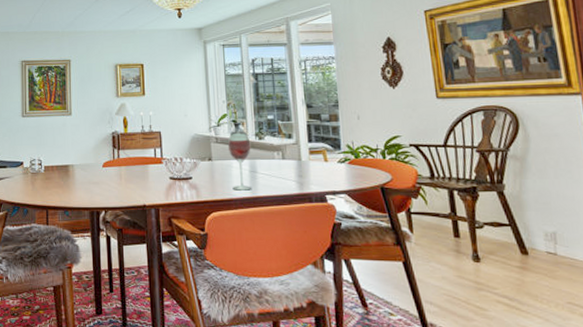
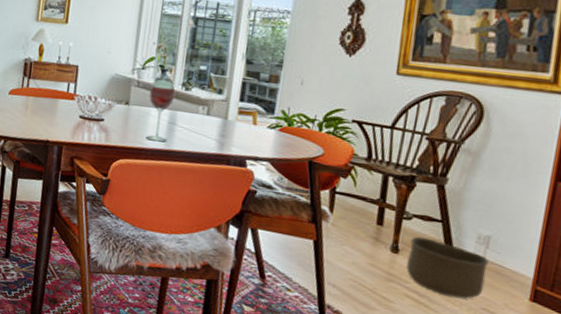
basket: none [488,242,564,296] -> present [406,236,489,299]

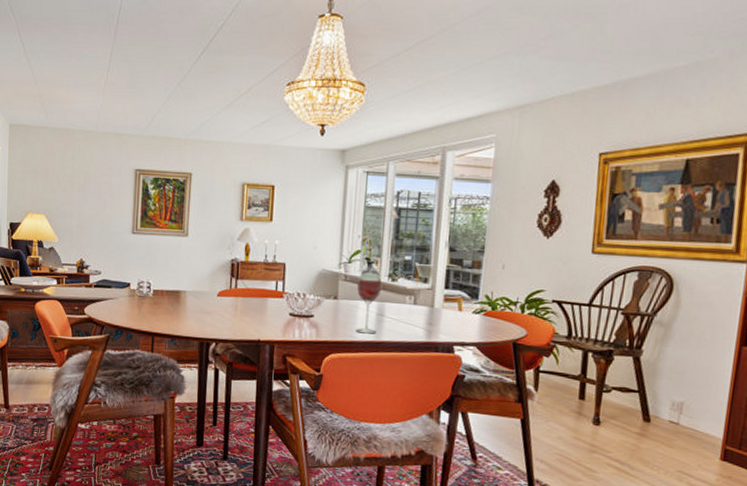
basket: present [406,236,489,299] -> none [608,407,683,463]

